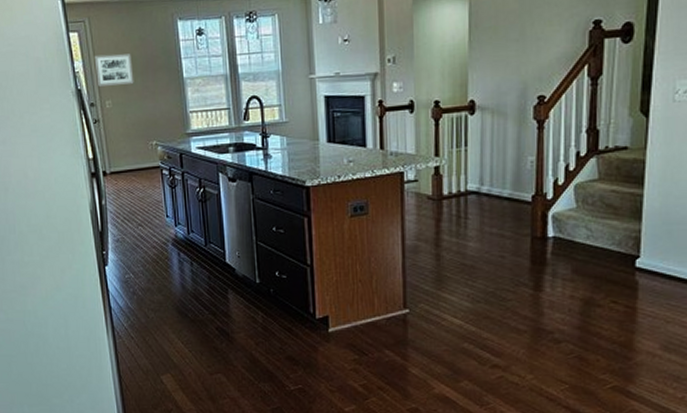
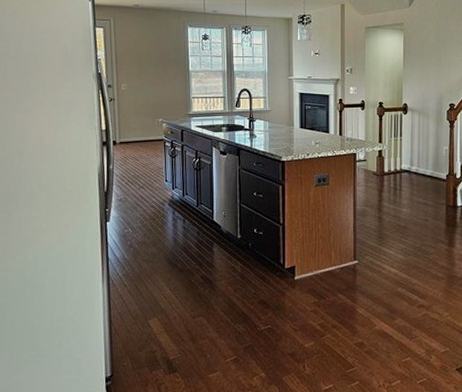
wall art: present [94,53,134,87] -> none [115,47,148,72]

